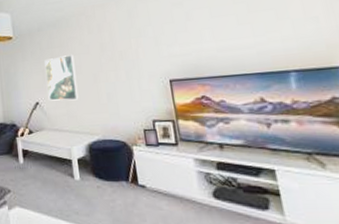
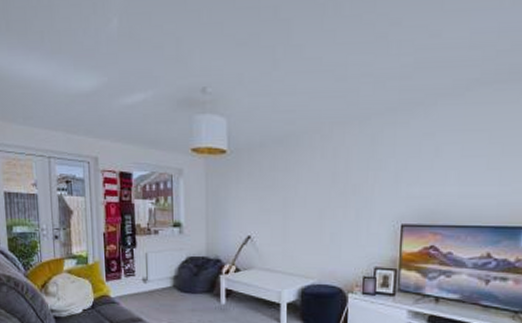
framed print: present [44,55,79,101] -> none [263,183,299,238]

